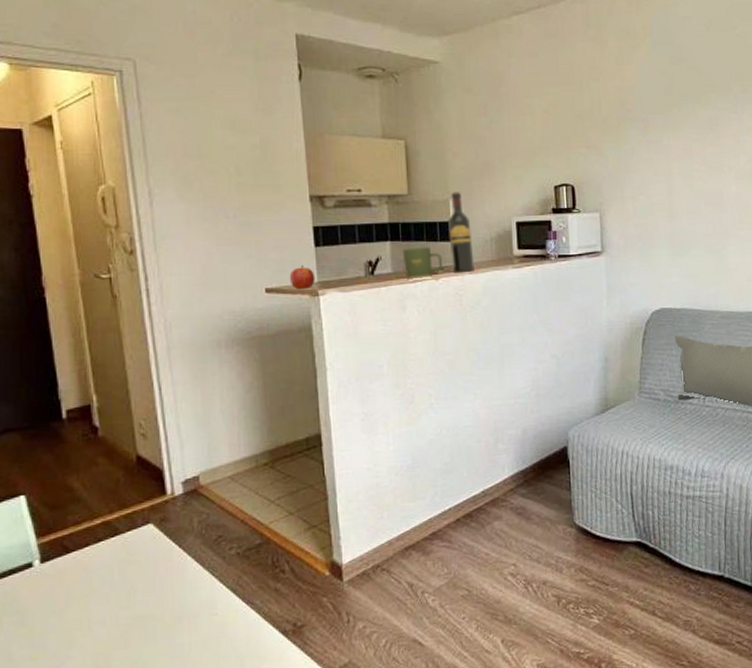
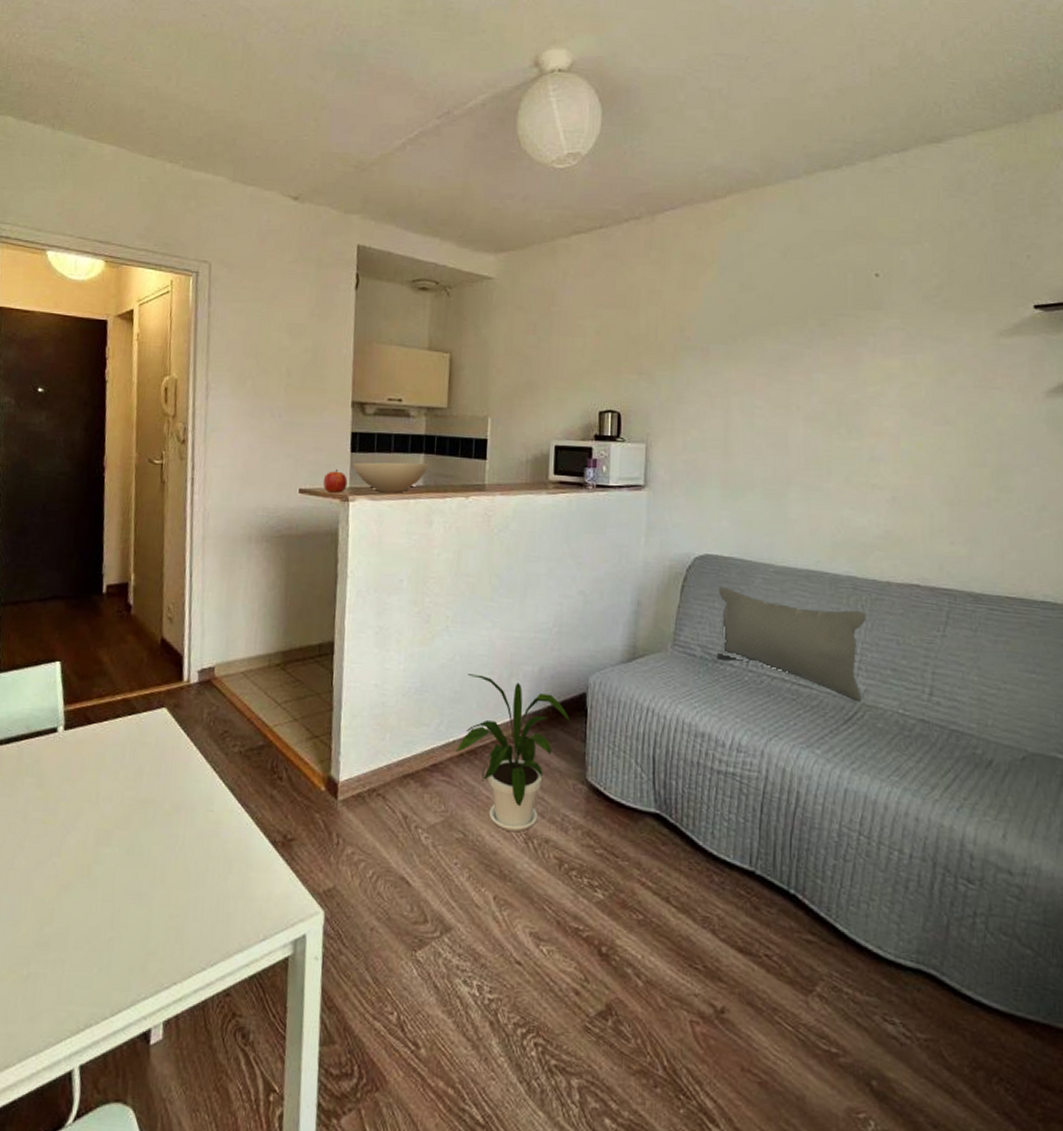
bowl: none [318,251,397,284] -> present [353,462,430,494]
mug: present [402,246,442,280] -> none [434,462,474,495]
wine bottle: present [448,192,475,274] -> none [483,409,508,494]
house plant: none [451,444,556,581] -> present [455,674,571,833]

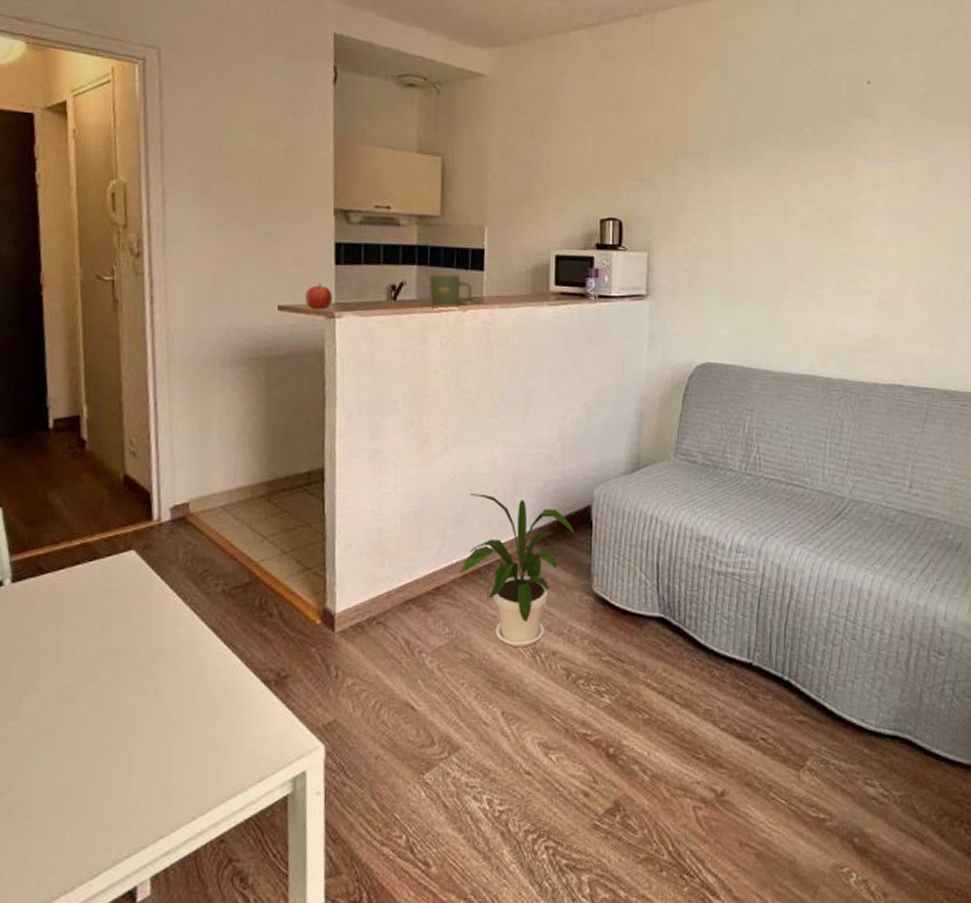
bowl: present [353,462,430,494] -> none [338,275,423,309]
mug: none [434,462,474,495] -> present [428,273,471,309]
cushion: present [716,587,866,702] -> none [716,395,855,498]

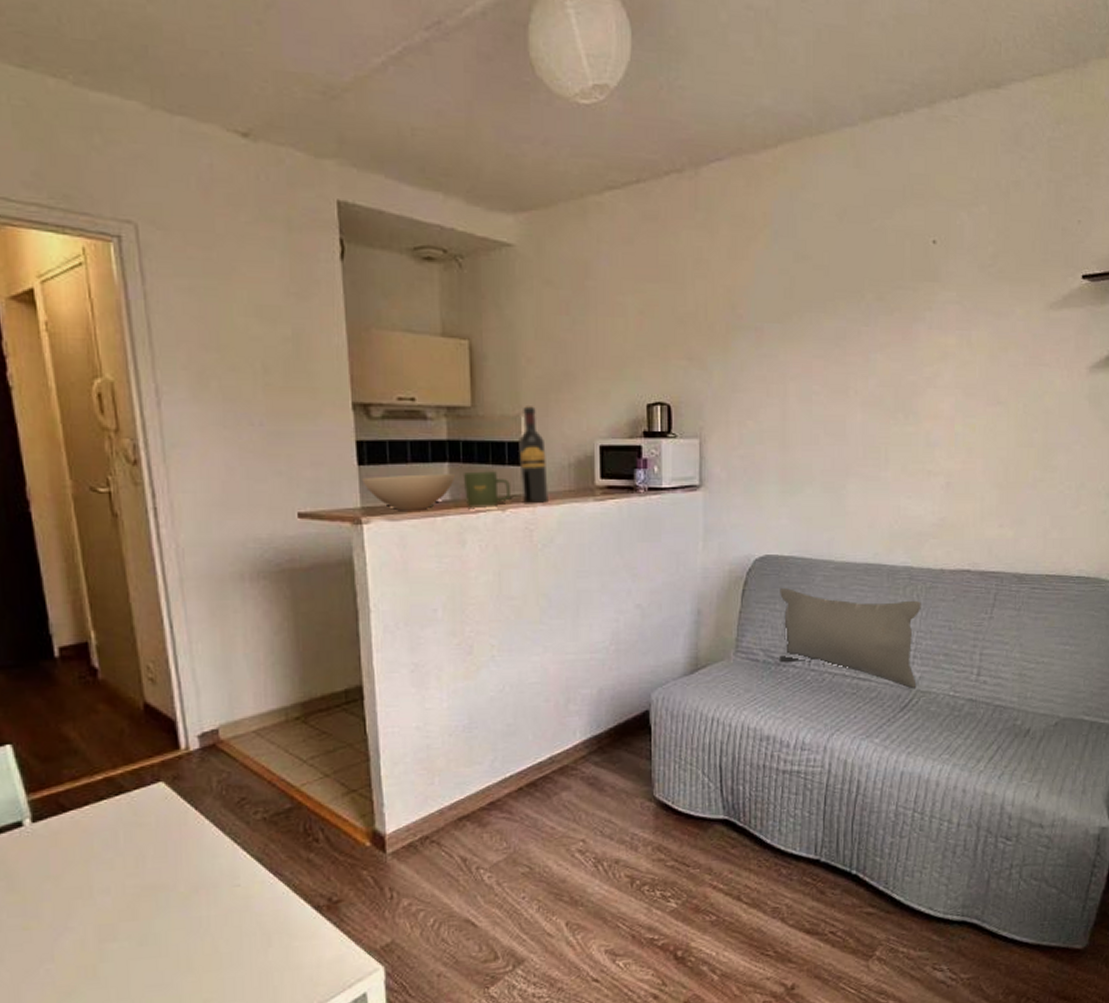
fruit: present [304,284,333,311] -> none [327,487,358,516]
bowl: none [338,275,423,309] -> present [362,474,456,511]
house plant: present [458,494,576,648] -> none [513,704,635,859]
wine bottle: none [480,217,507,307] -> present [519,406,548,504]
cushion: none [716,395,855,498] -> present [779,588,921,689]

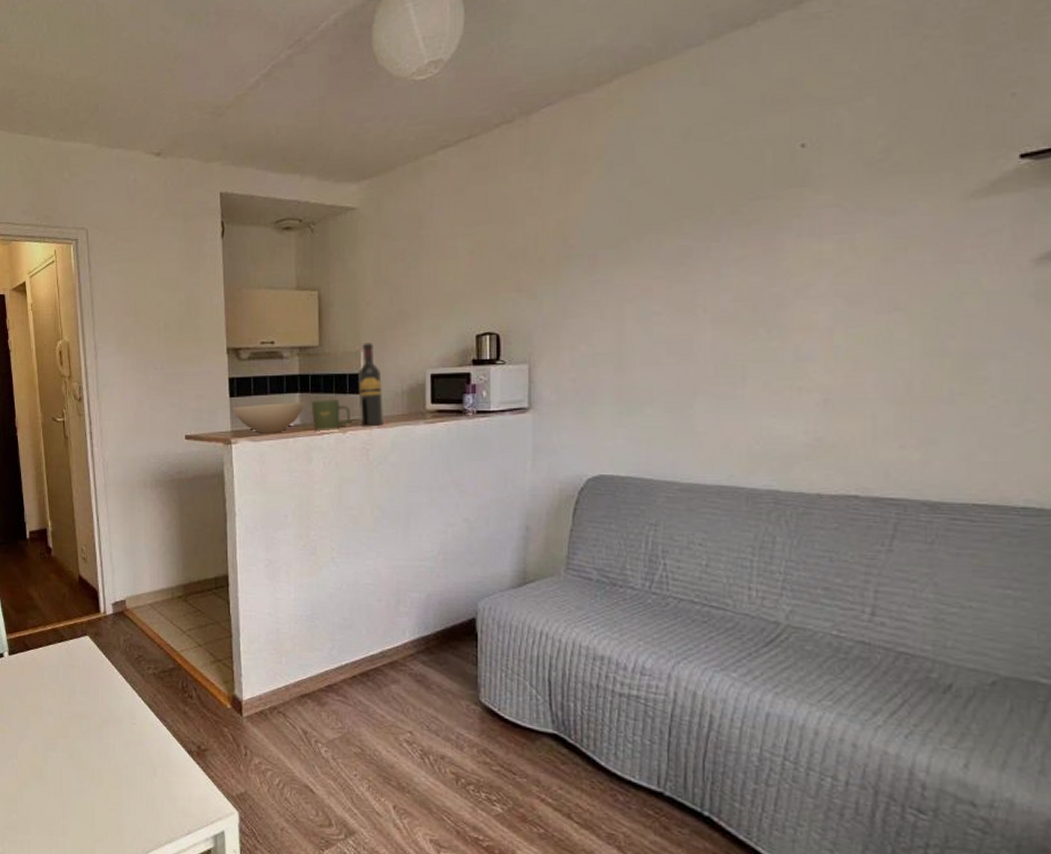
cushion: present [779,588,921,689] -> none [614,508,791,624]

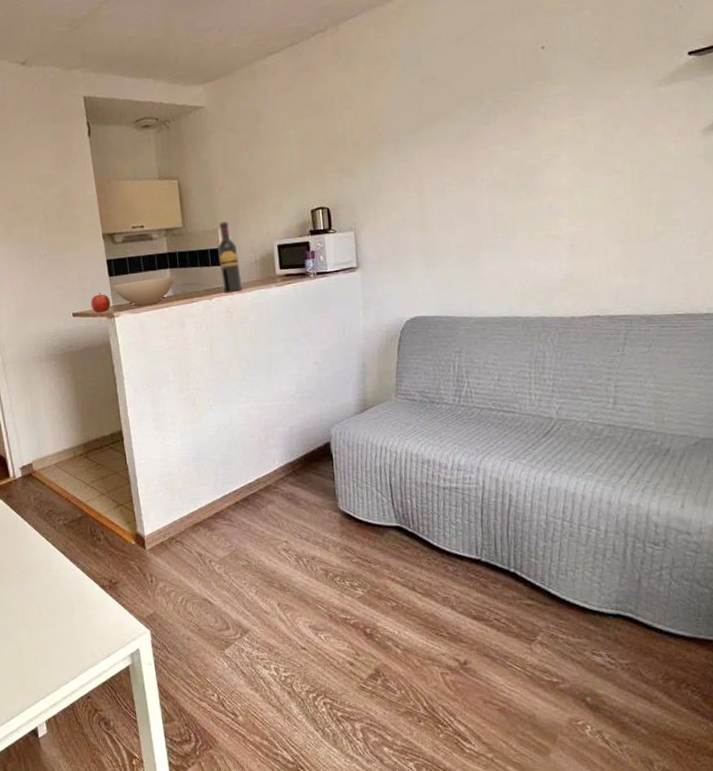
fruit: none [206,415,229,438] -> present [90,293,111,314]
mug: present [311,398,350,432] -> none [180,270,215,301]

